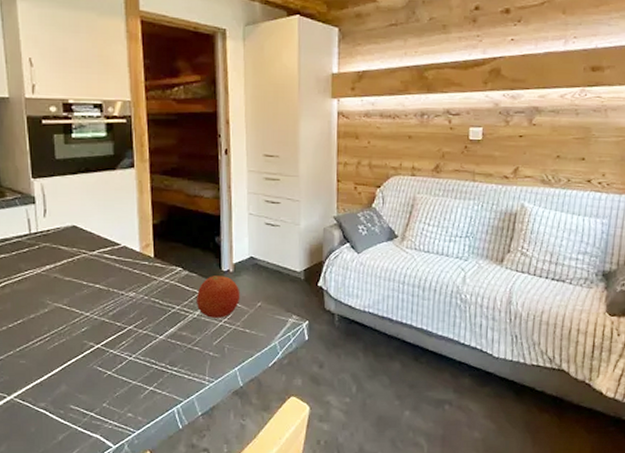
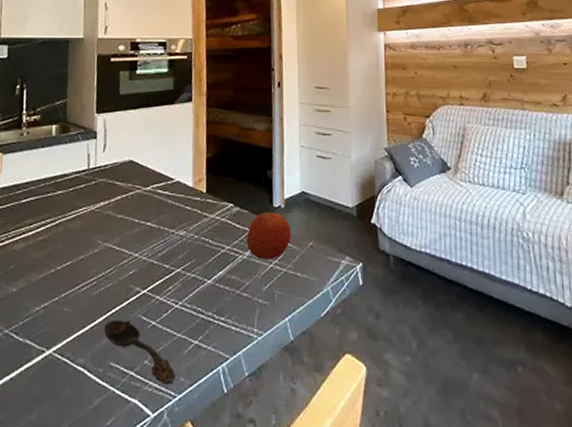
spoon: none [62,371,134,423] -> present [104,320,177,385]

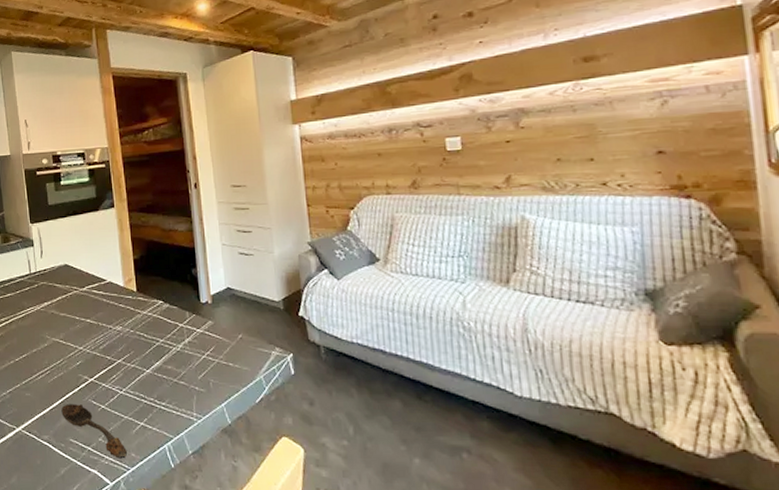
fruit: present [247,212,292,259] -> none [178,308,221,351]

